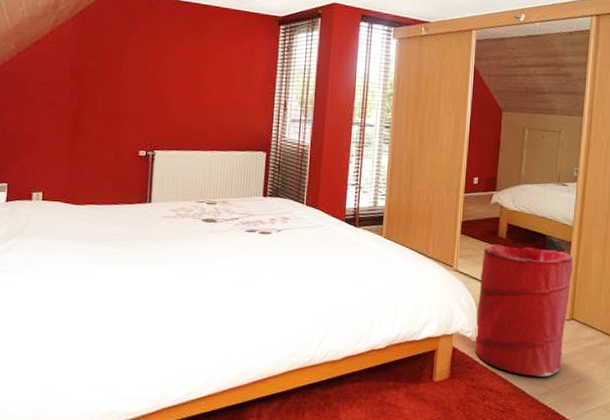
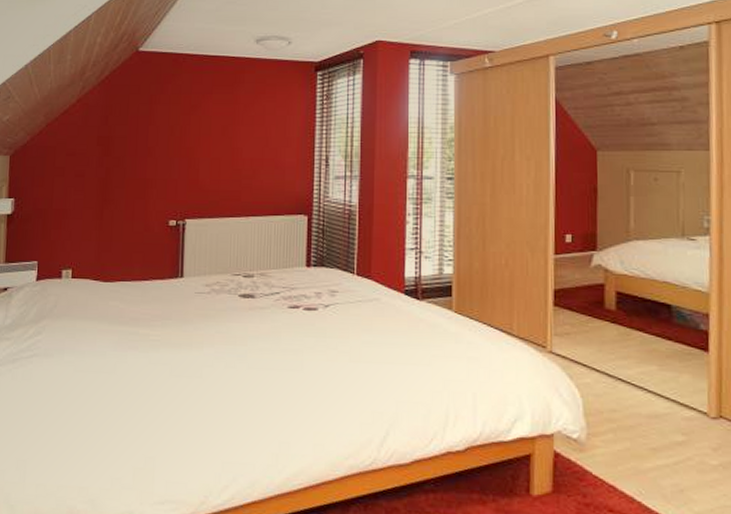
laundry hamper: present [475,244,573,377] -> none [583,318,716,495]

